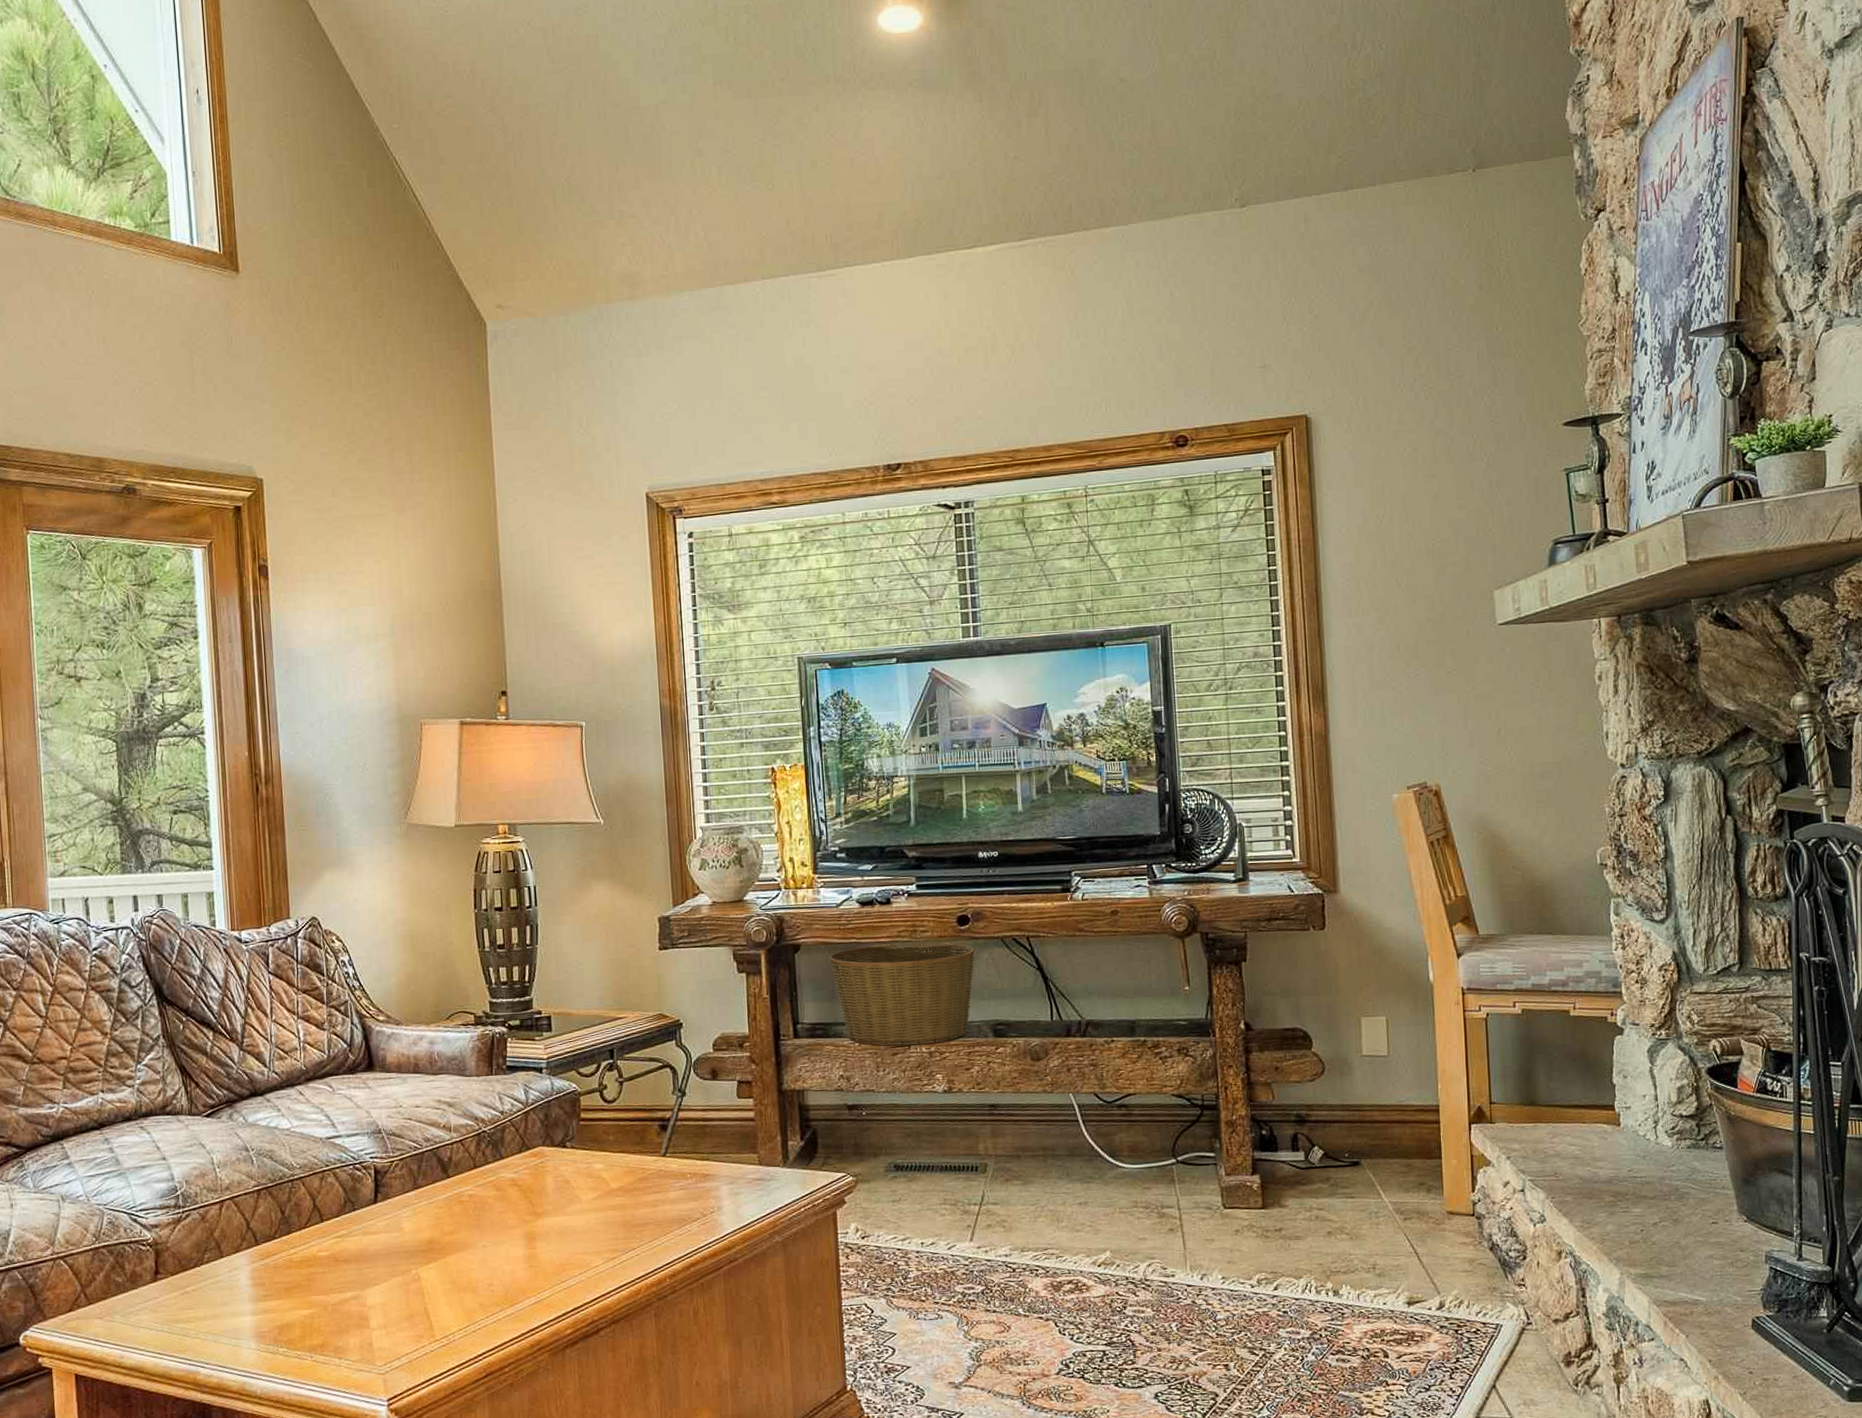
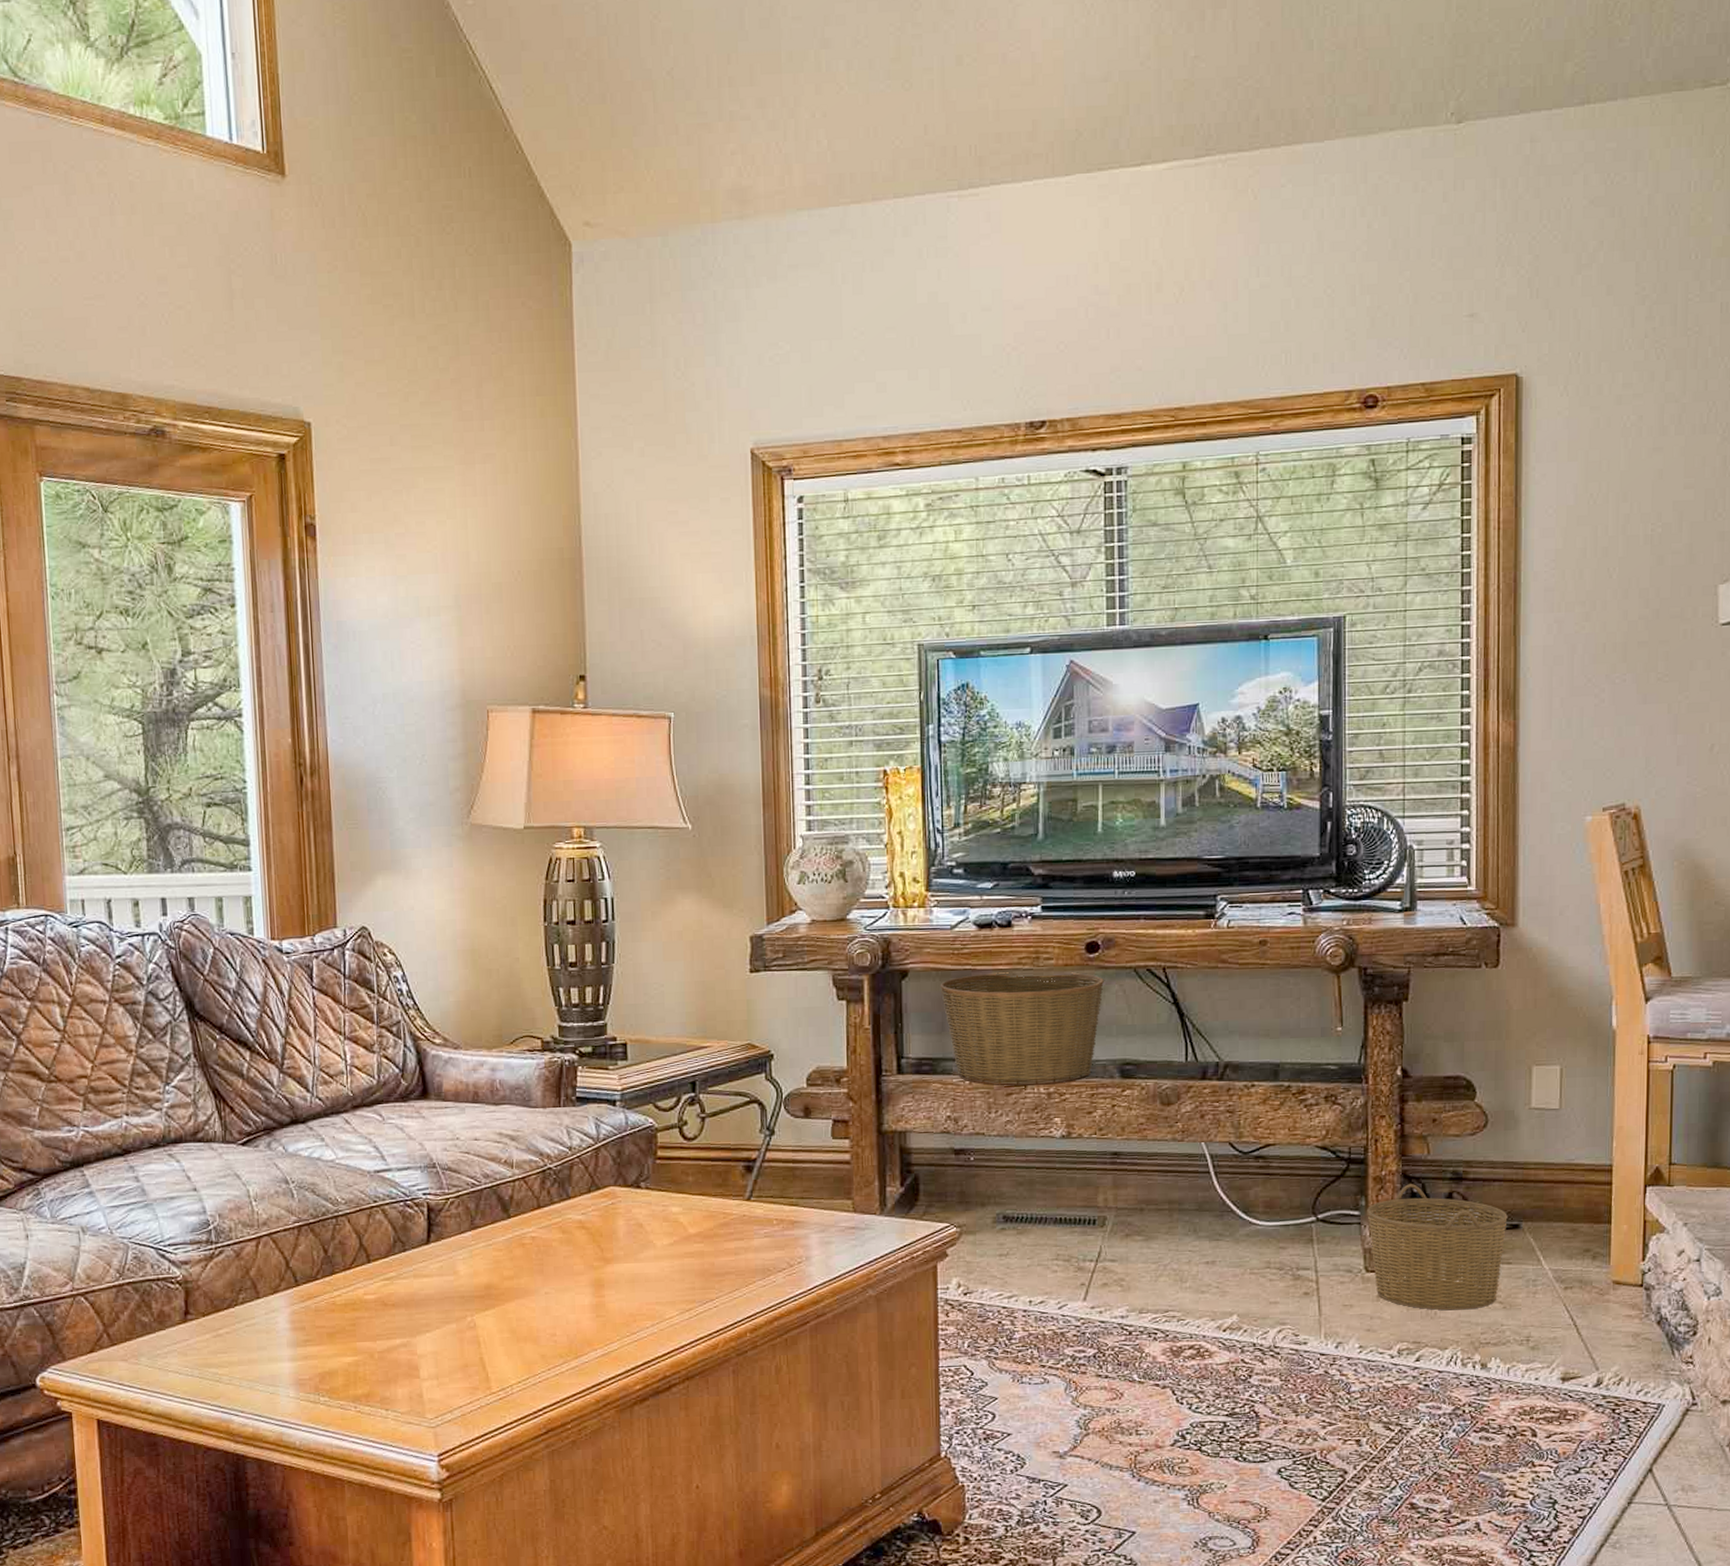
basket: none [1221,1127,1348,1242] -> present [1367,1184,1508,1311]

